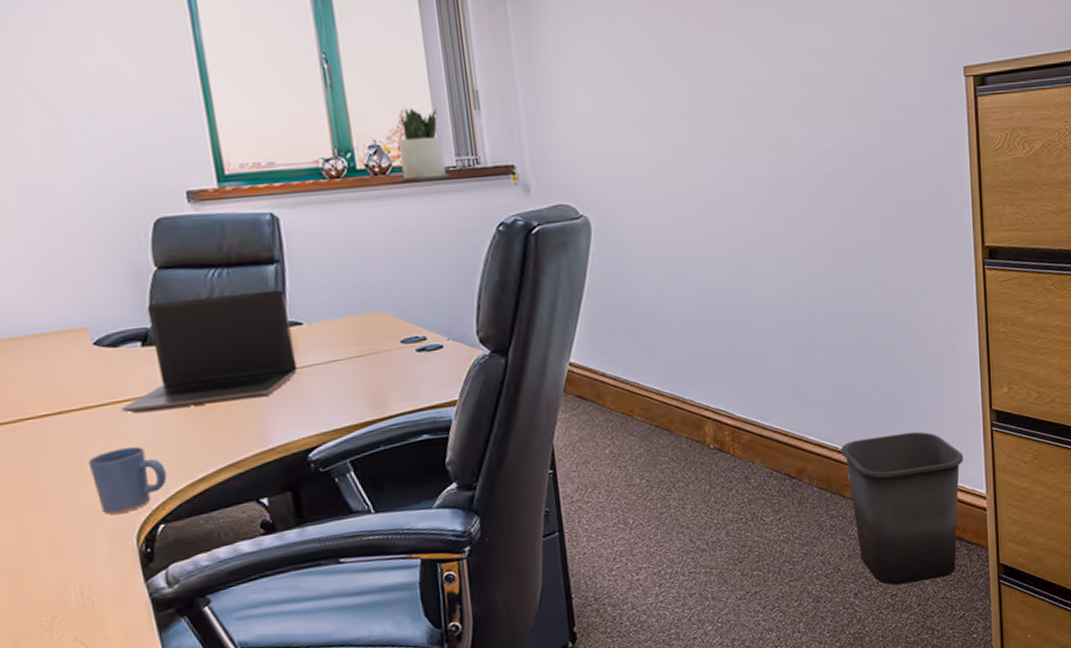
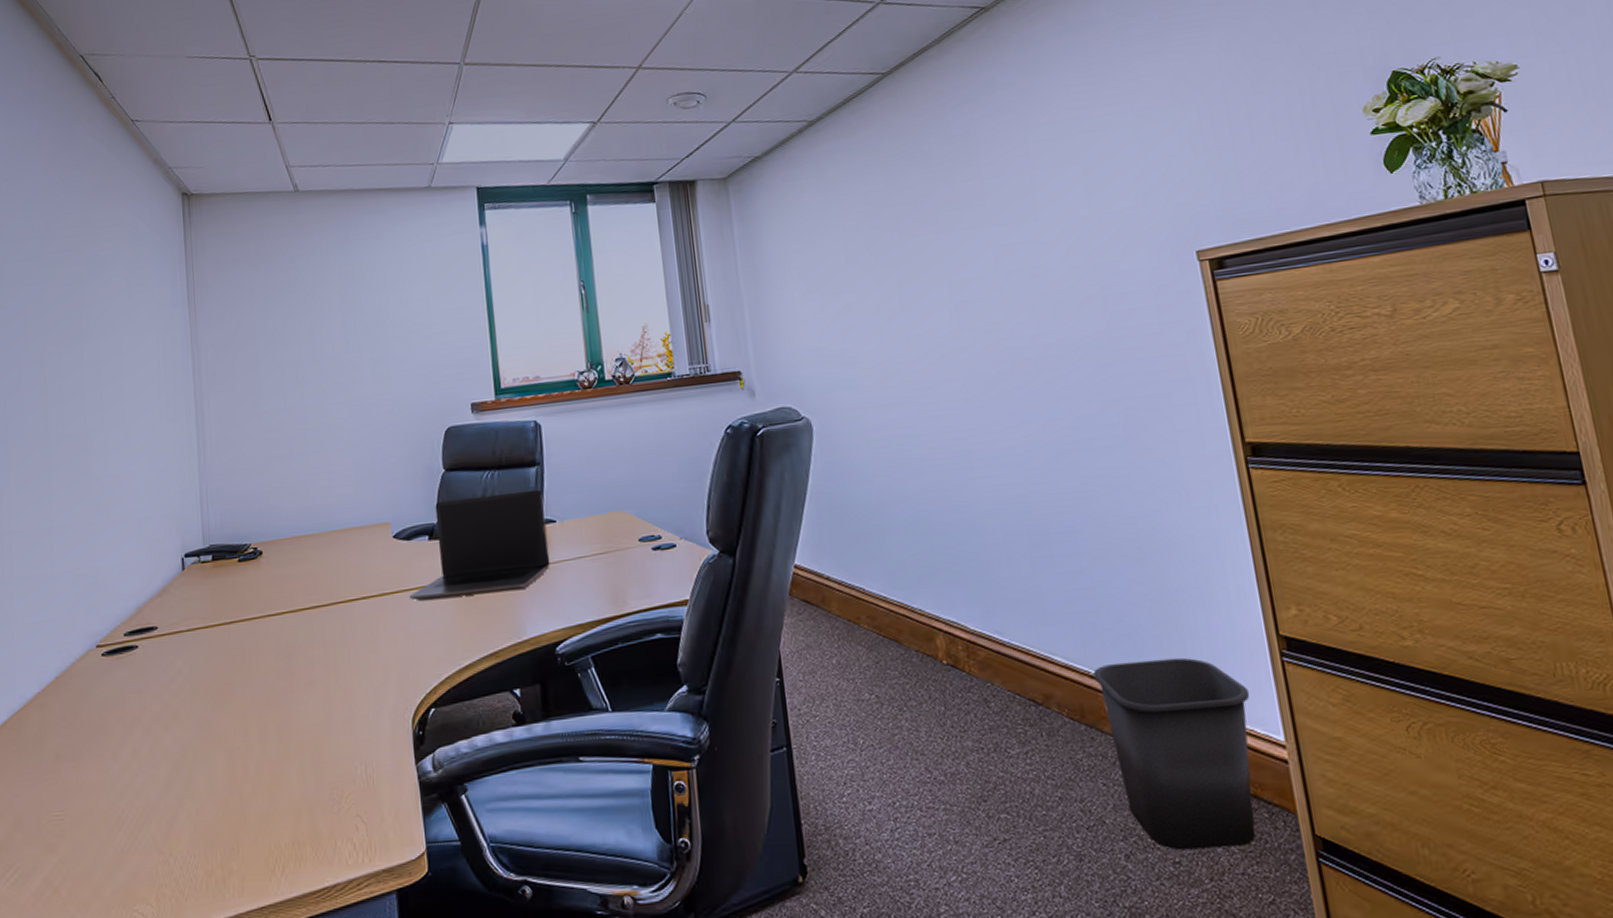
mug: present [89,447,167,515] -> none [381,632,440,696]
planter: present [398,107,451,183] -> none [640,322,684,391]

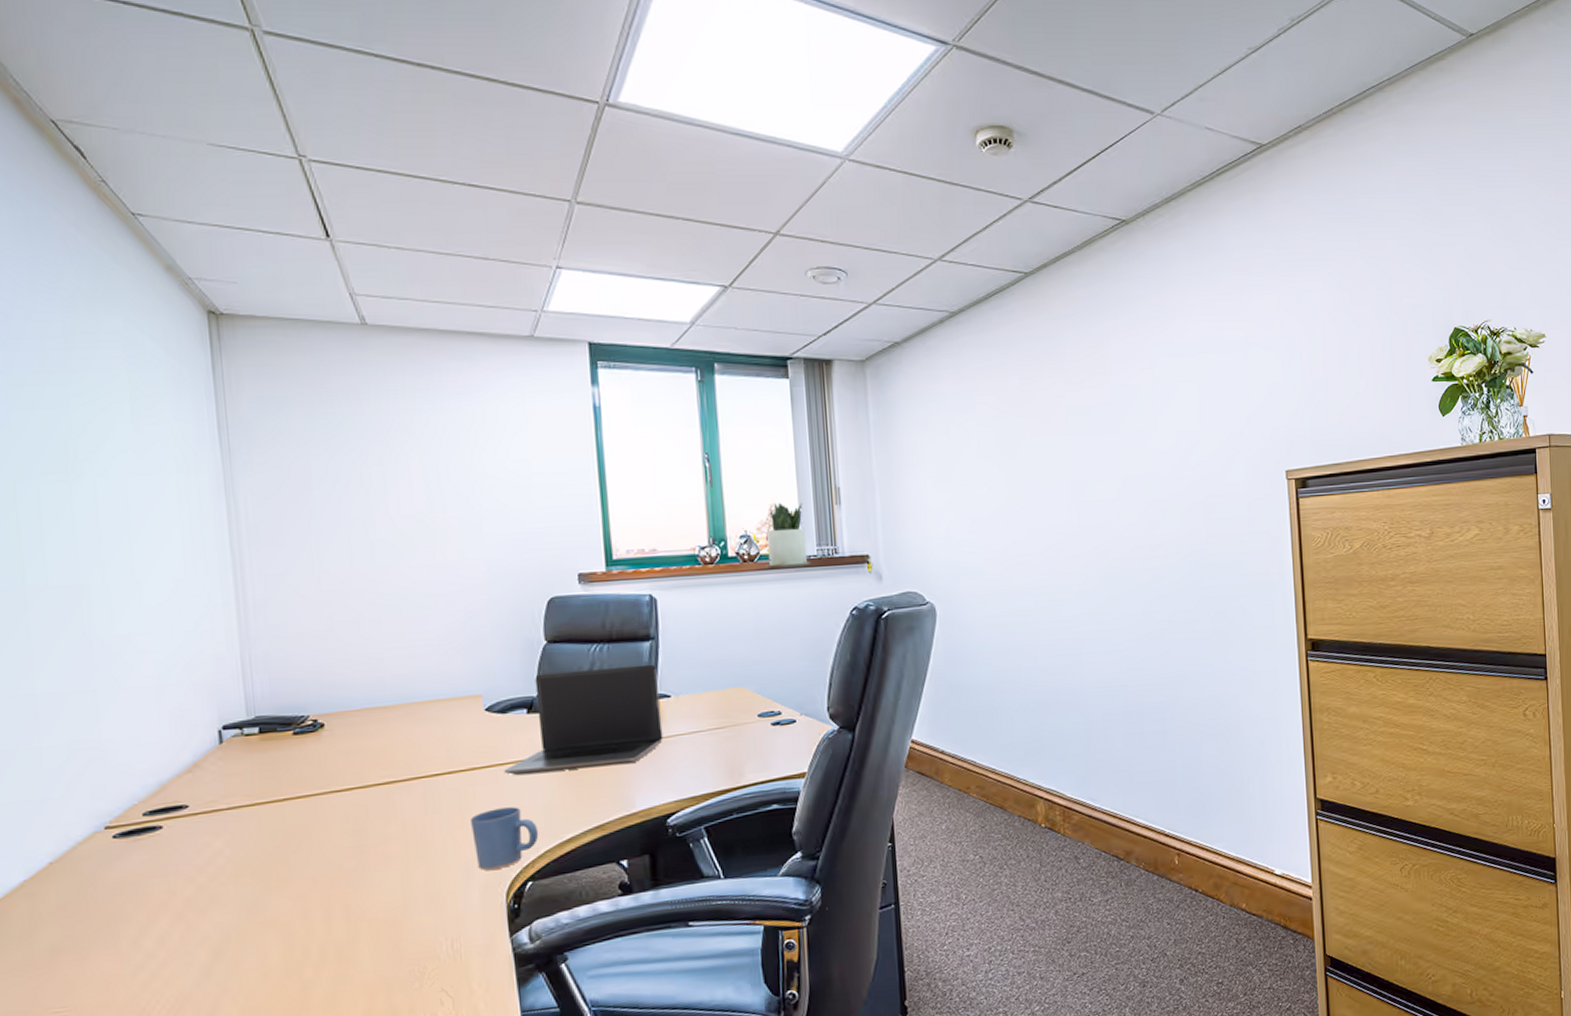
mug: none [381,632,440,696] -> present [471,807,539,871]
planter: none [640,322,684,391] -> present [765,502,811,570]
waste bin: present [1093,657,1256,851] -> none [1168,817,1289,973]

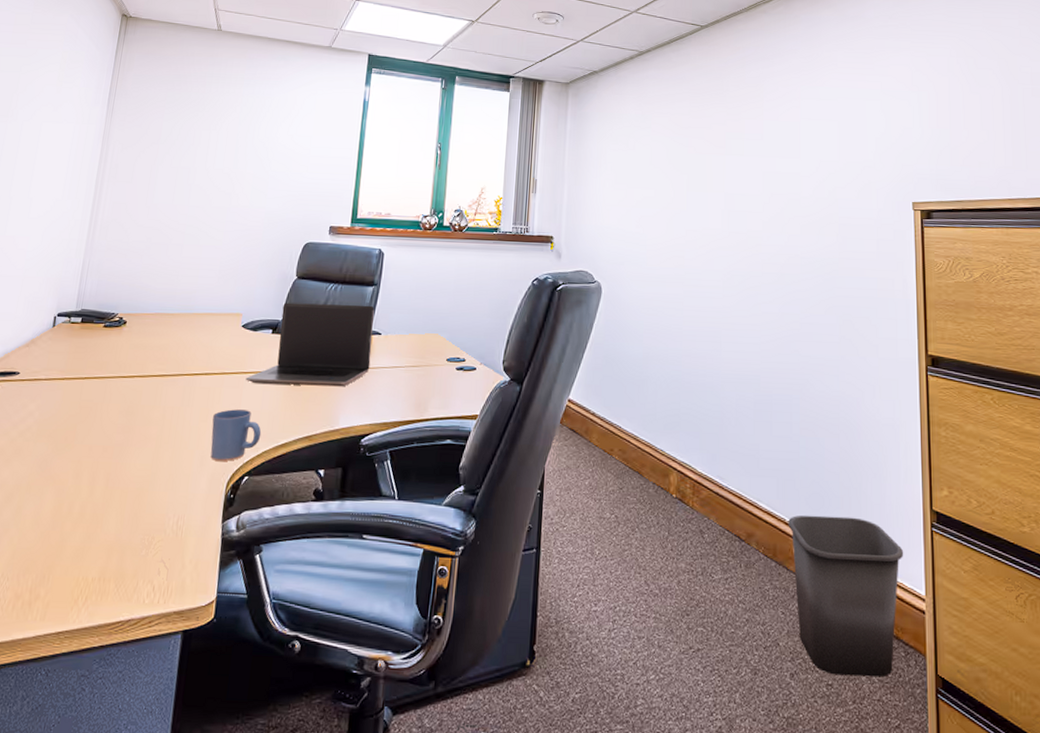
planter: present [765,502,811,570] -> none [471,186,507,241]
waste bin: none [1168,817,1289,973] -> present [788,515,904,677]

